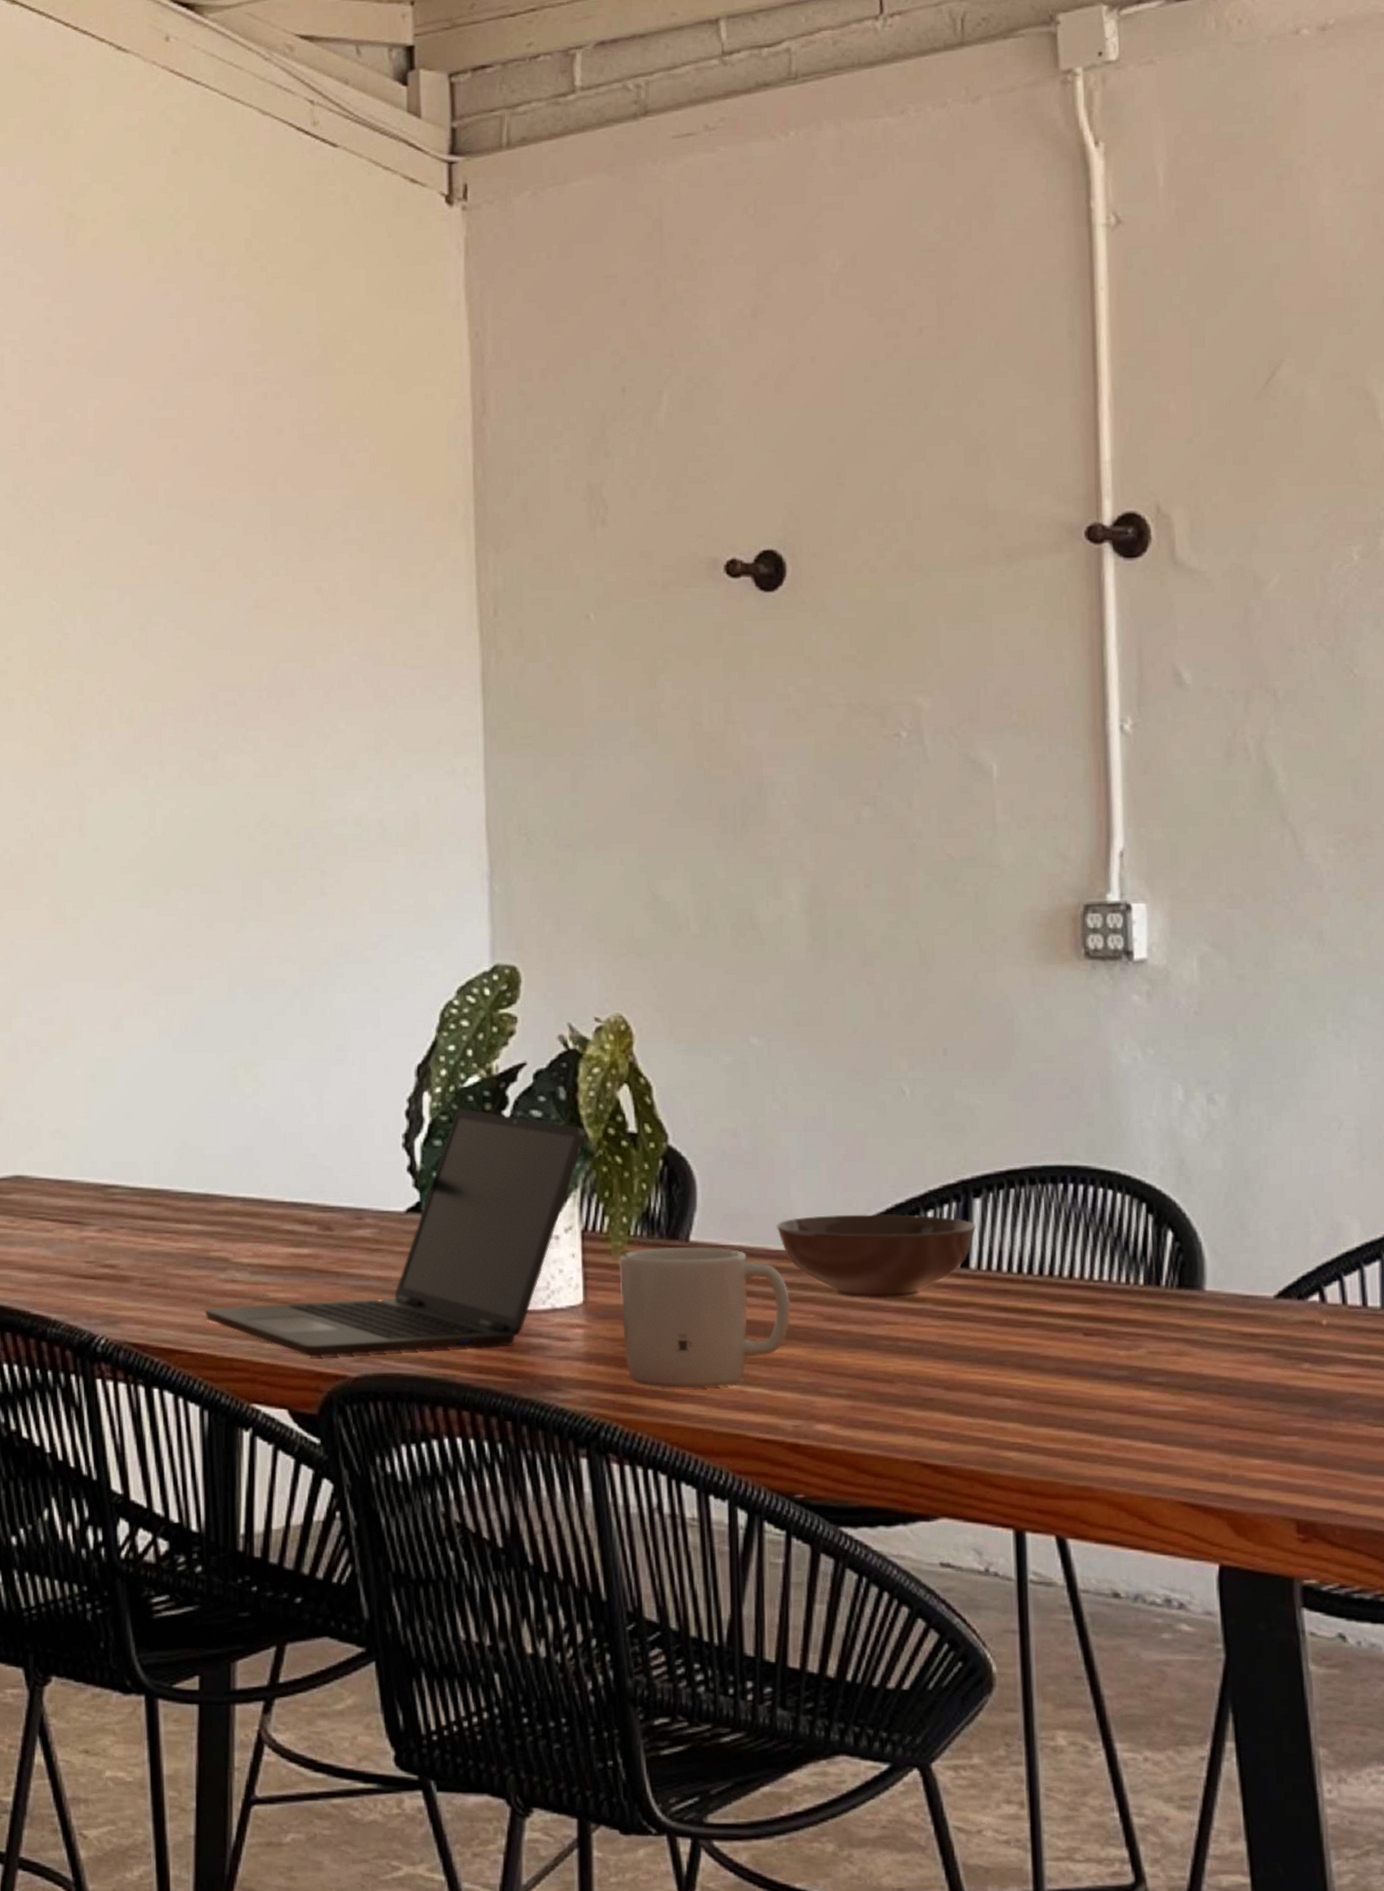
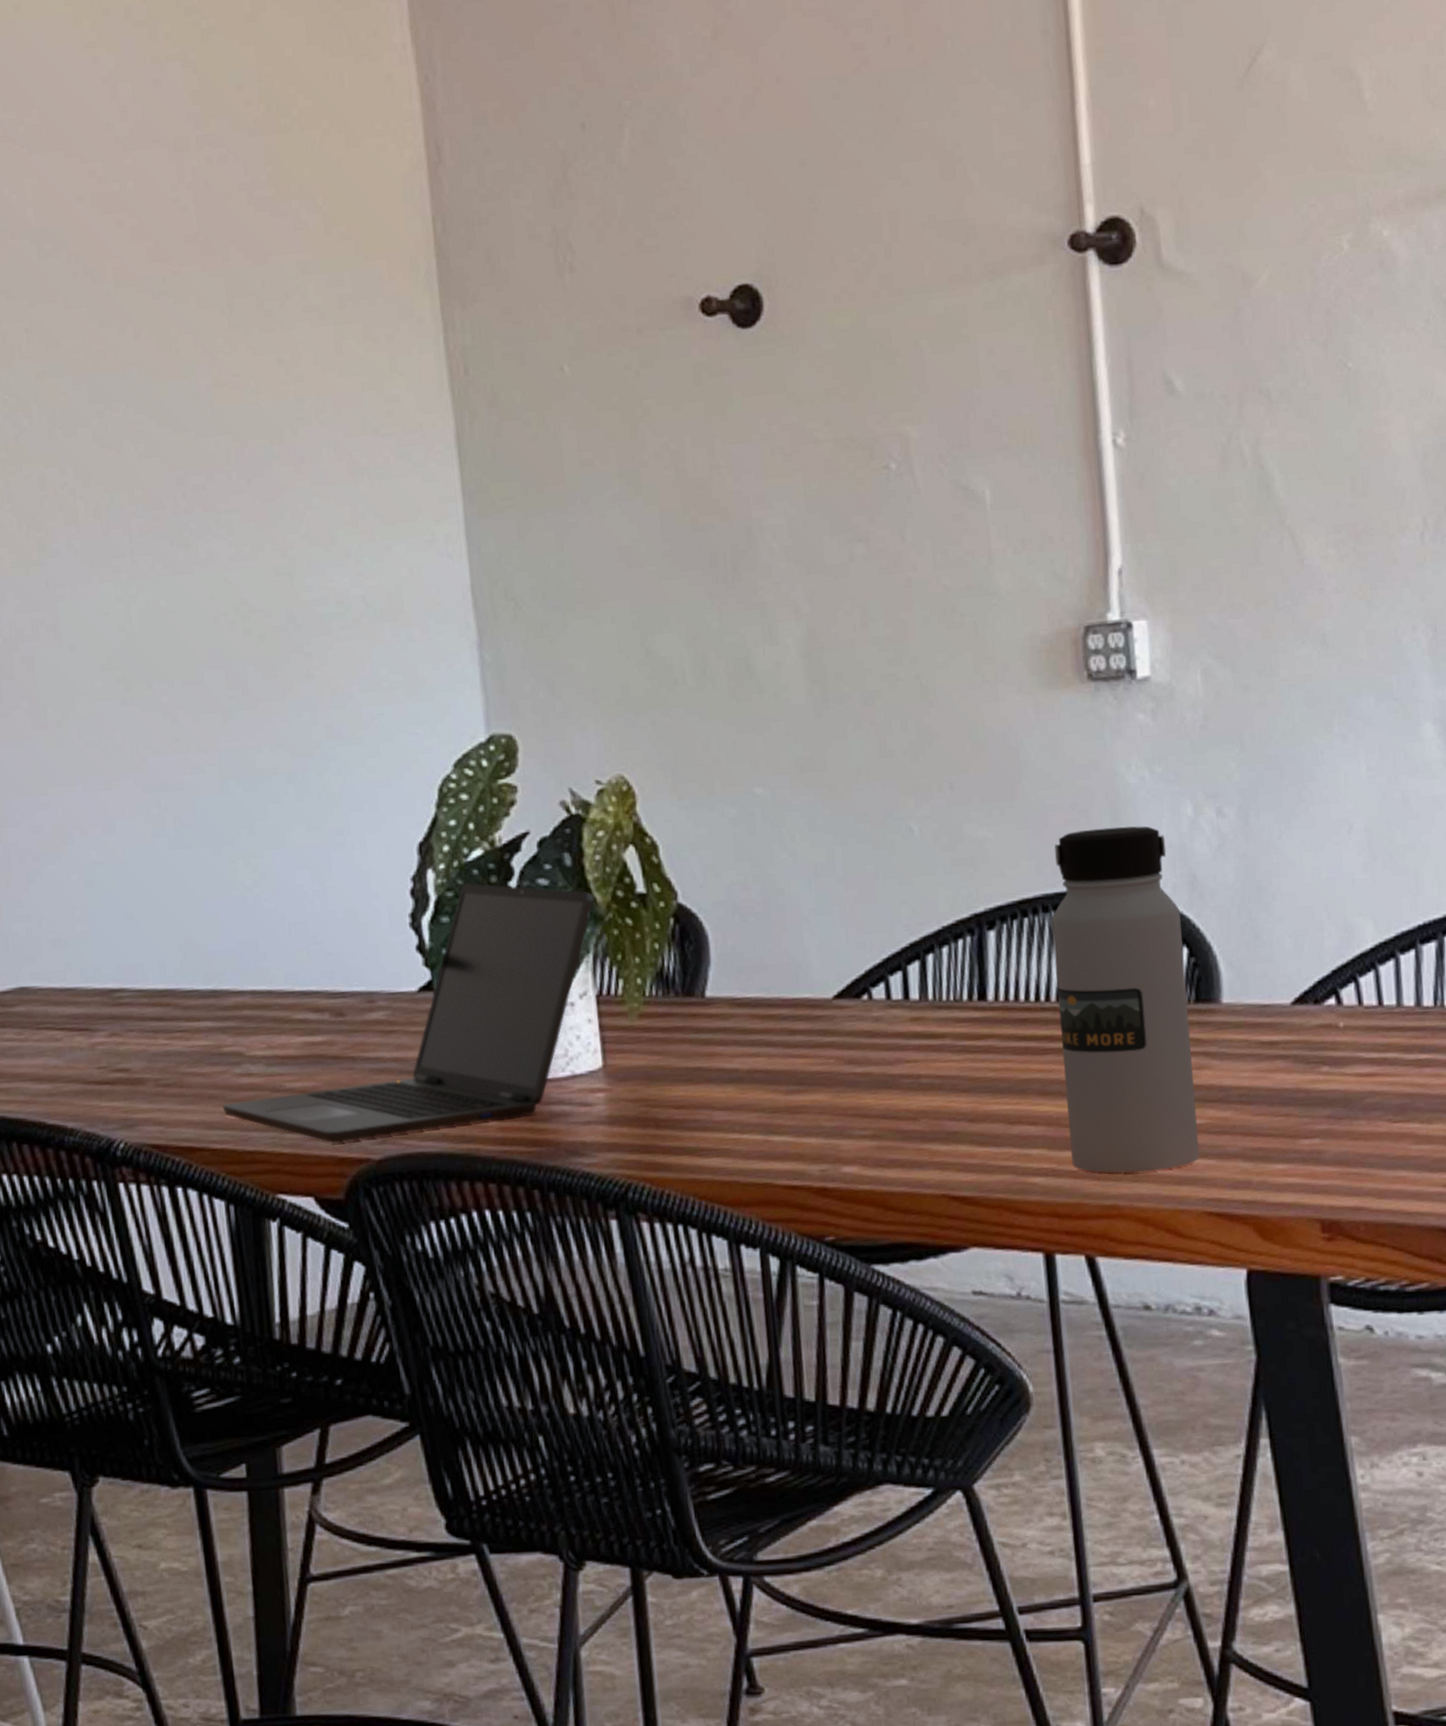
mug: present [619,1246,791,1389] -> none [635,1001,812,1144]
bowl: present [776,1214,976,1298] -> none [791,951,991,1038]
water bottle: none [1037,1105,1176,1455] -> present [1051,826,1200,1173]

